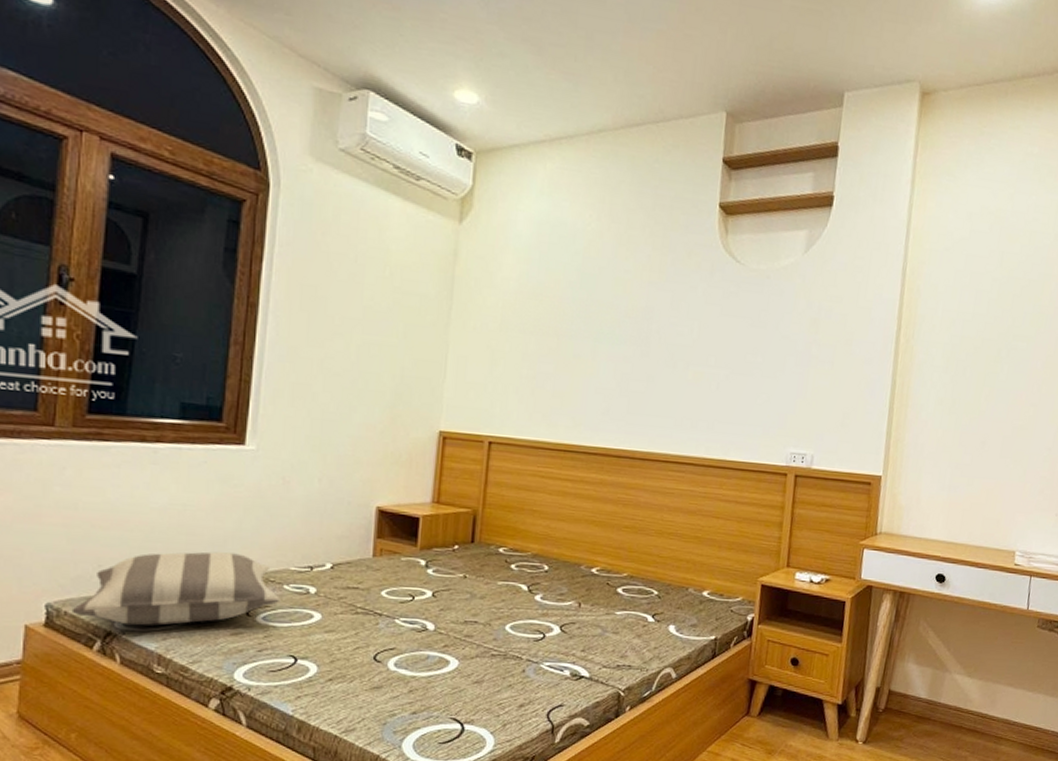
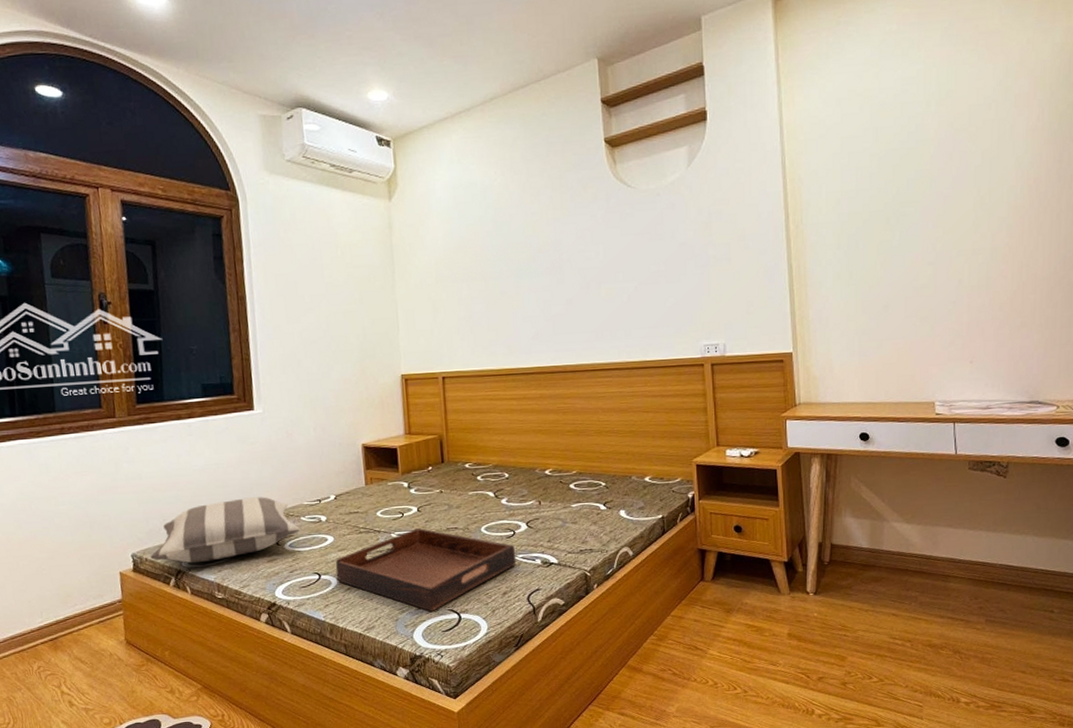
serving tray: none [317,616,542,718] -> present [335,528,516,612]

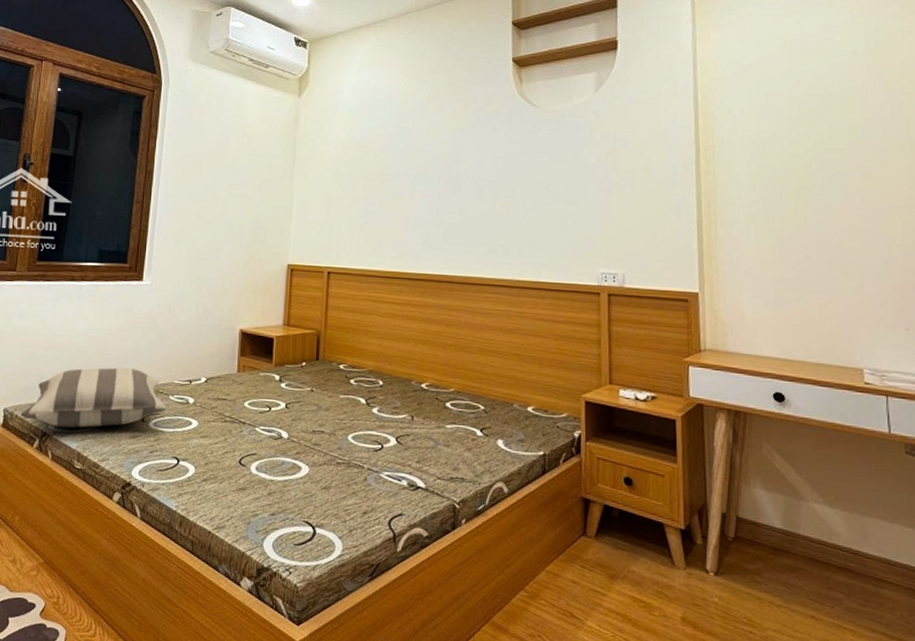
serving tray: present [335,528,516,612] -> none [195,426,381,520]

